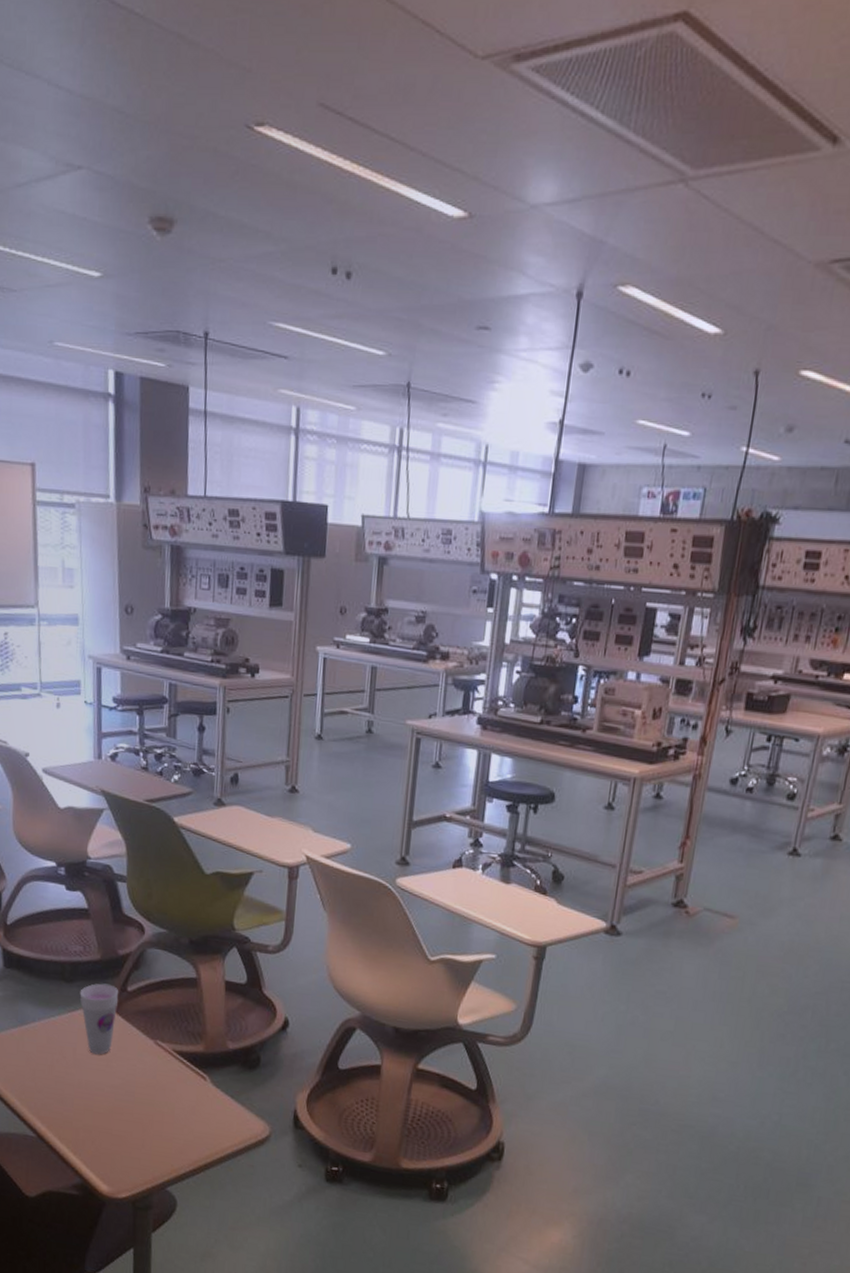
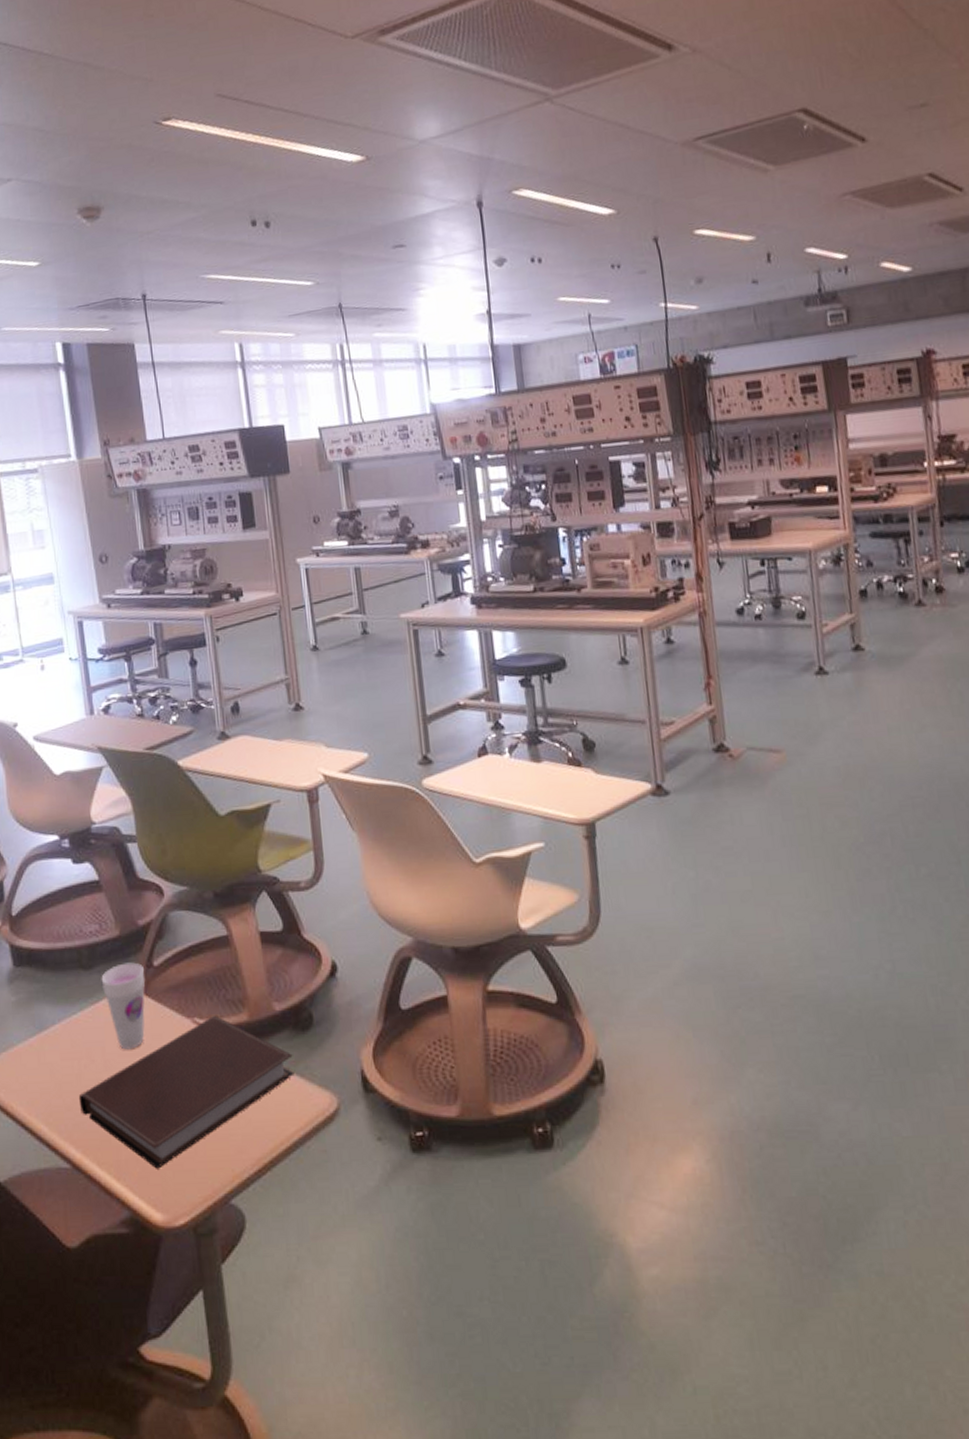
notebook: none [48,1041,238,1152] -> present [78,1015,295,1169]

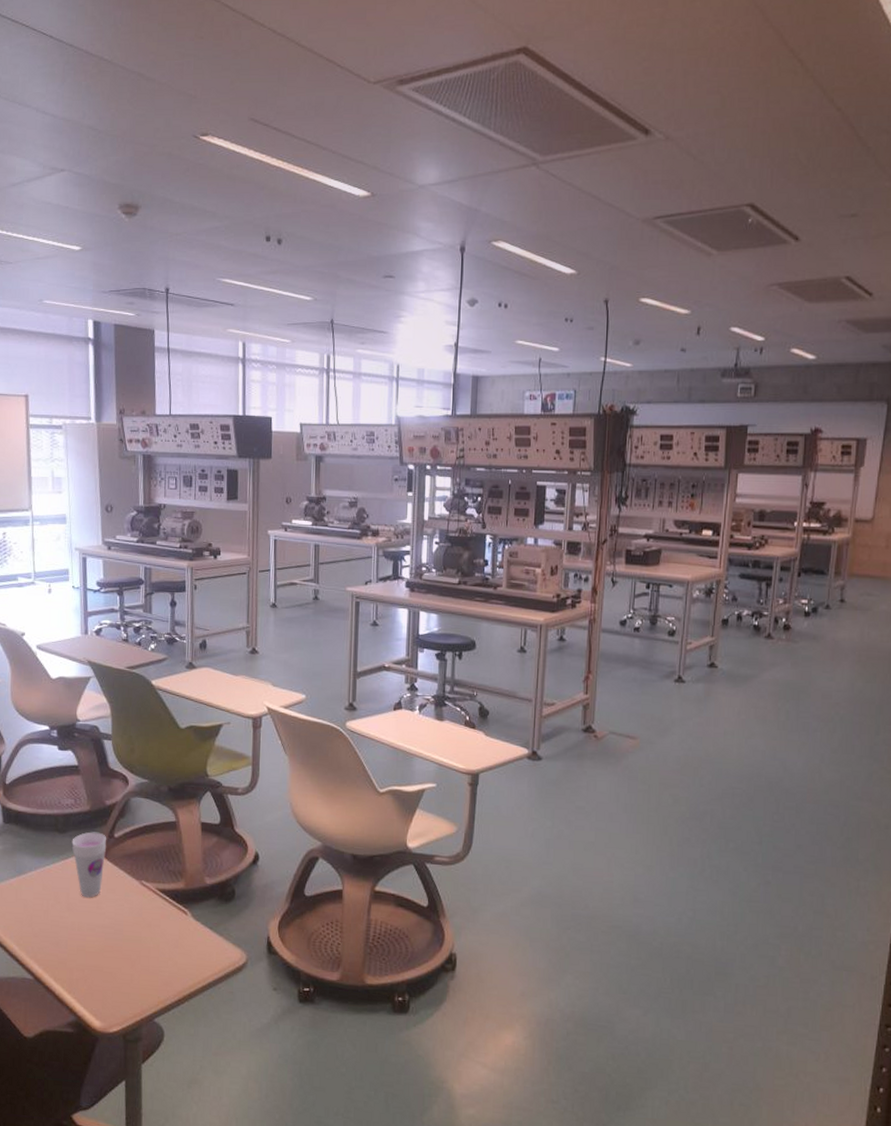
notebook: present [78,1015,295,1169] -> none [44,880,216,989]

